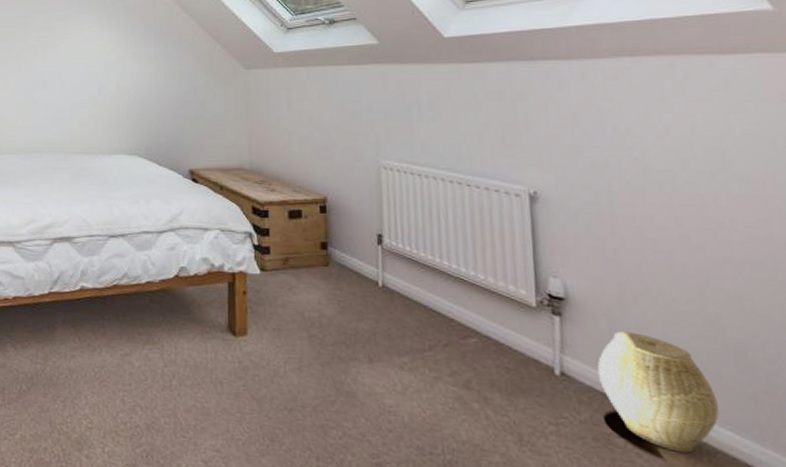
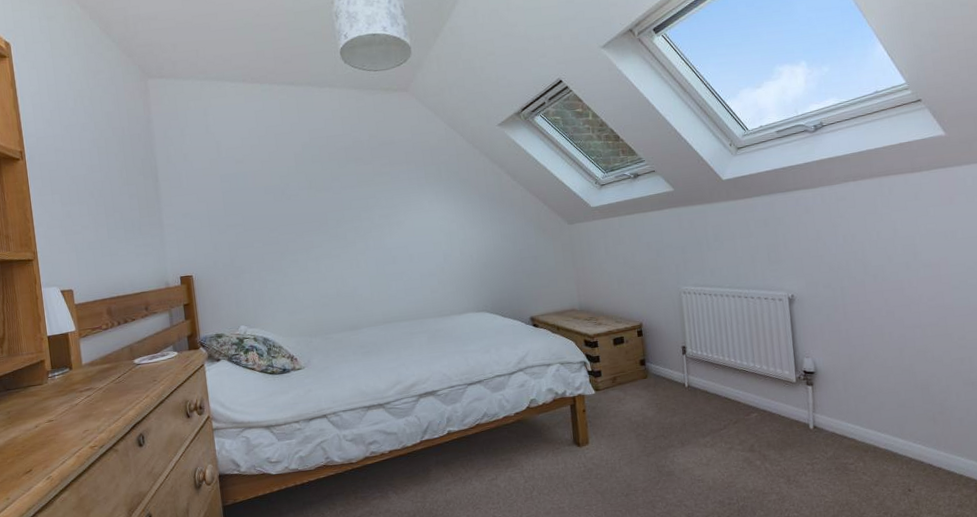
woven basket: present [597,331,719,453] -> none [837,388,913,466]

